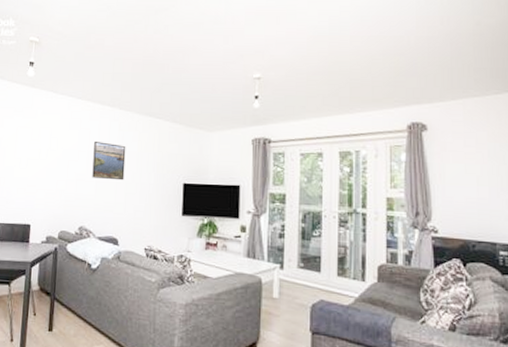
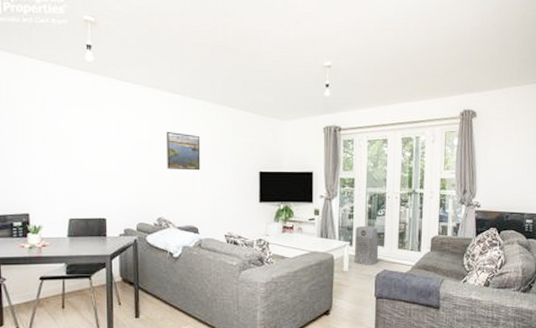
air purifier: none [285,246,315,293] -> present [354,225,379,265]

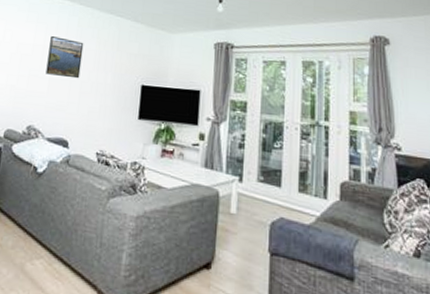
air purifier: present [354,225,379,265] -> none [243,158,275,210]

